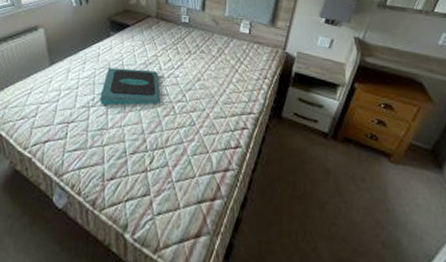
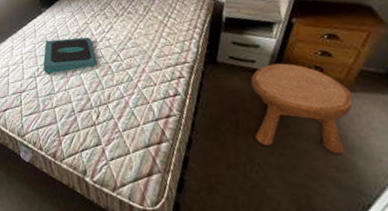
stool: none [310,126,402,229] -> present [250,63,354,154]

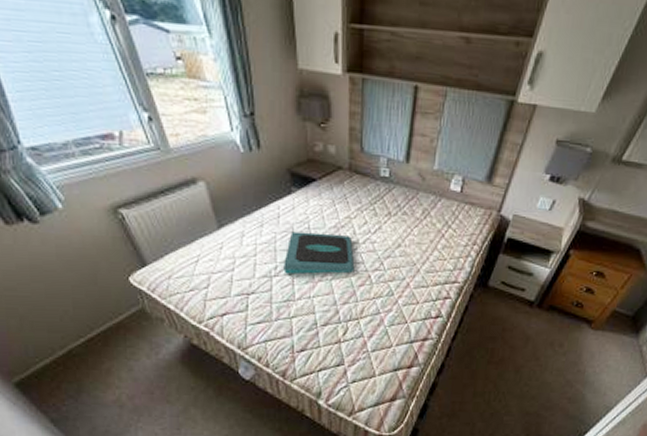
stool: present [250,63,354,154] -> none [506,294,600,387]

